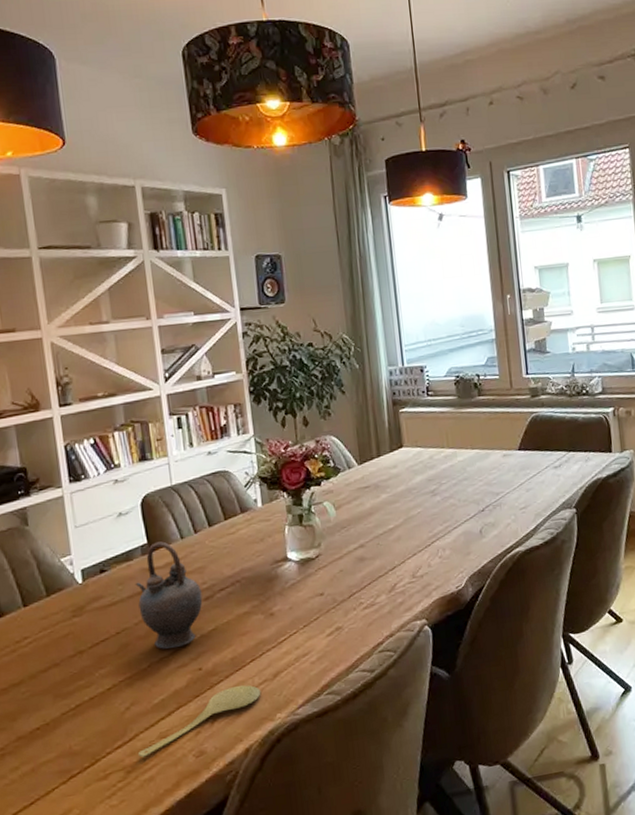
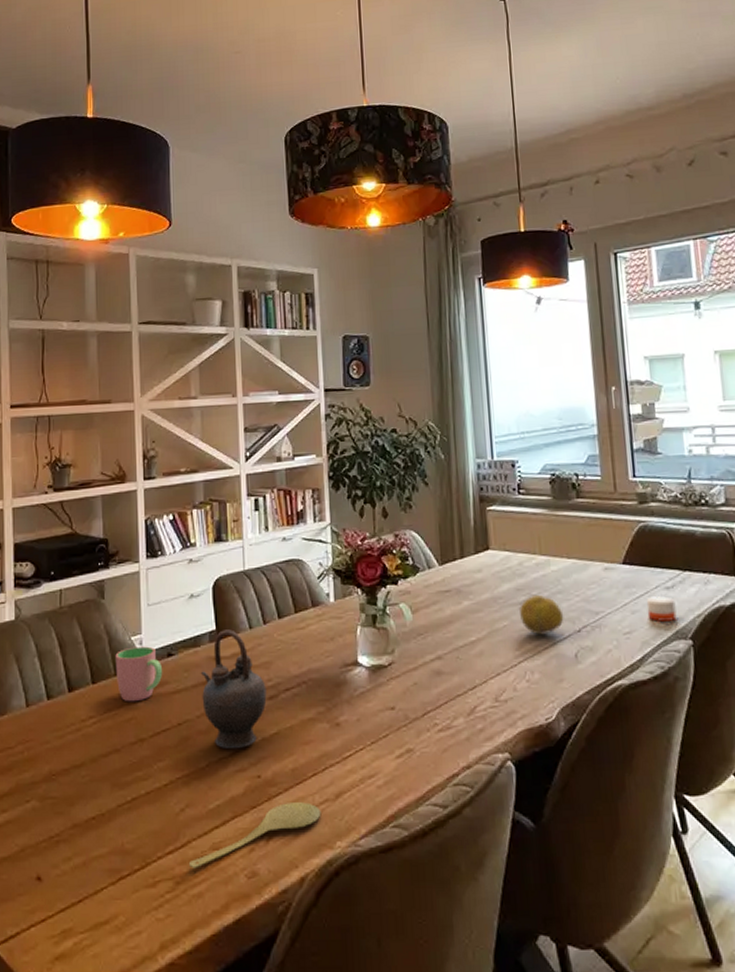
cup: none [45,565,97,620] -> present [115,646,163,702]
fruit: none [430,482,470,518] -> present [518,594,564,635]
candle: none [538,474,563,496] -> present [646,596,677,622]

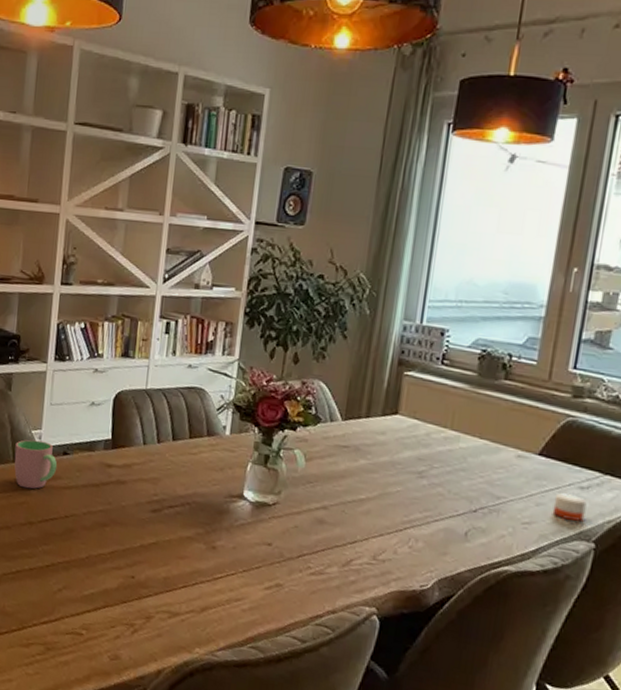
spoon: present [188,802,321,869] -> none [59,604,186,641]
teapot: present [200,629,267,748] -> none [90,440,152,550]
fruit: present [518,594,564,635] -> none [416,466,463,508]

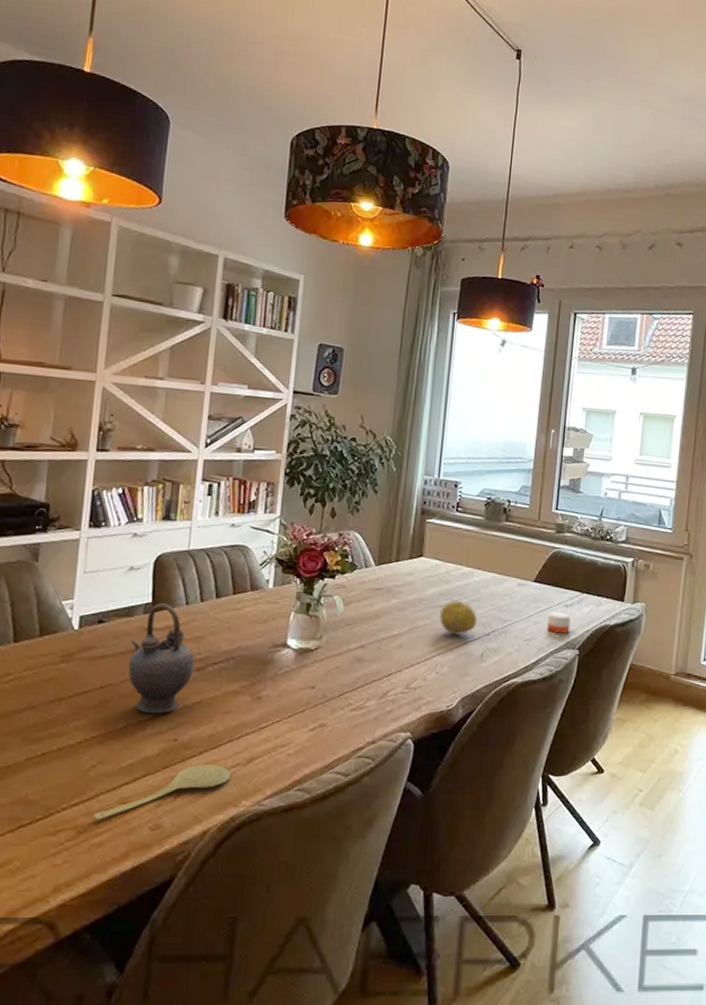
cup: present [14,439,58,489] -> none [41,610,92,663]
spoon: none [59,604,186,641] -> present [93,765,232,820]
teapot: none [90,440,152,550] -> present [128,603,195,713]
fruit: none [416,466,463,508] -> present [439,599,478,635]

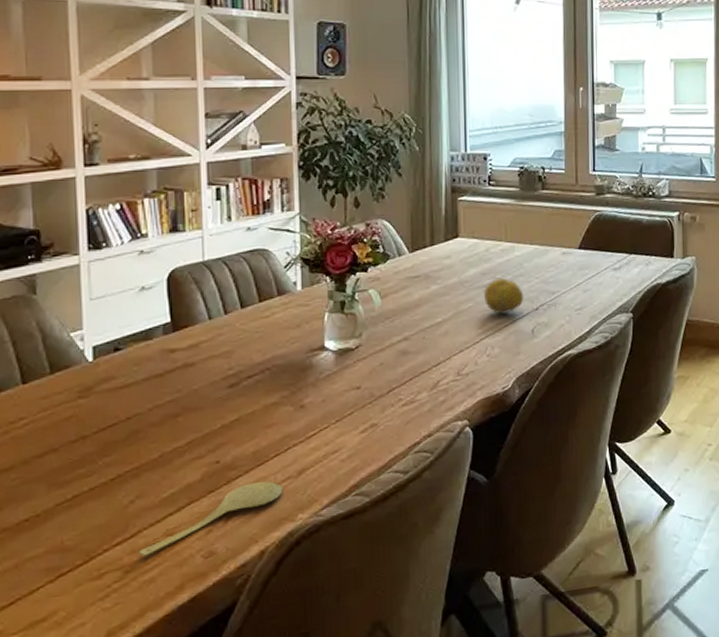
teapot: present [128,603,195,713] -> none [152,321,227,438]
candle: present [546,612,571,633] -> none [596,276,621,298]

